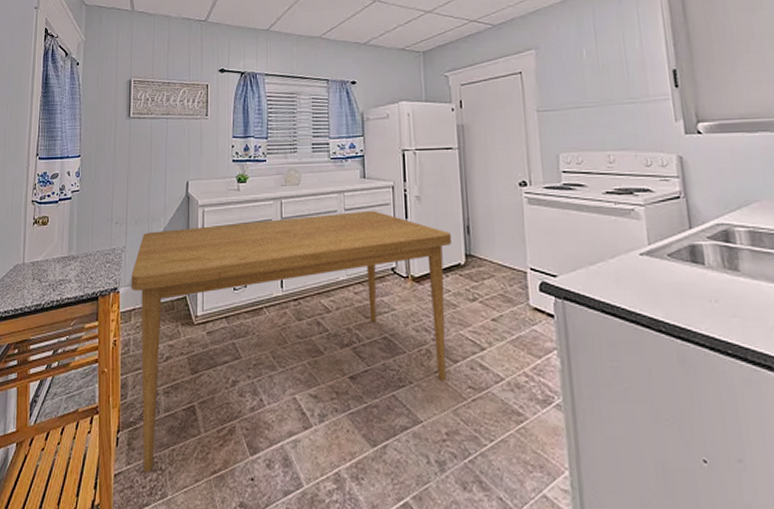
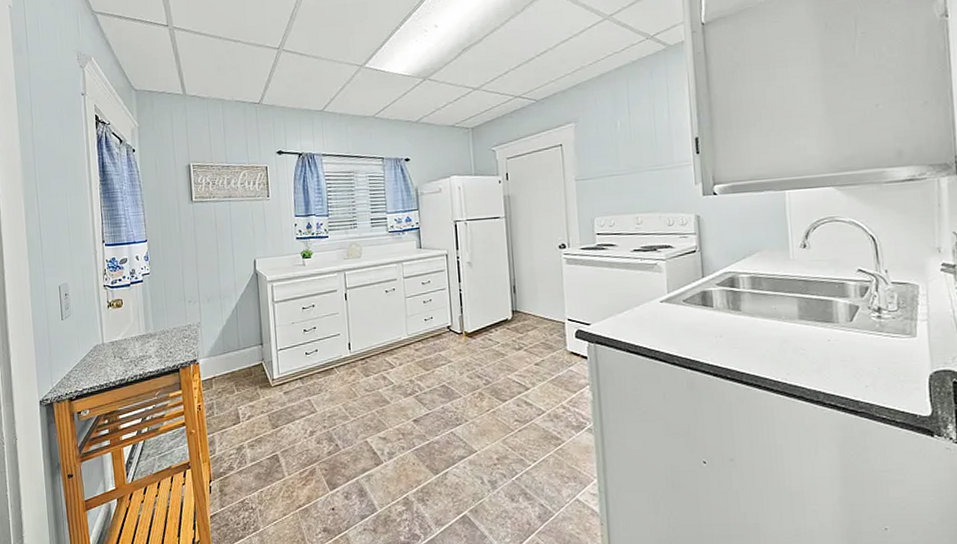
dining table: present [131,210,452,474] -> none [208,277,501,513]

